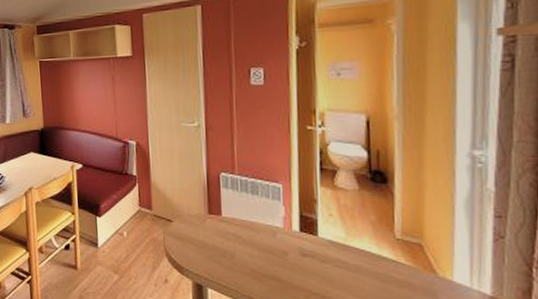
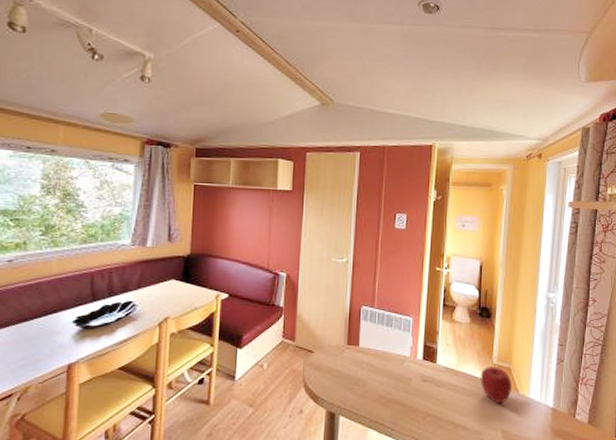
apple: none [378,241,427,287] -> present [480,367,513,404]

